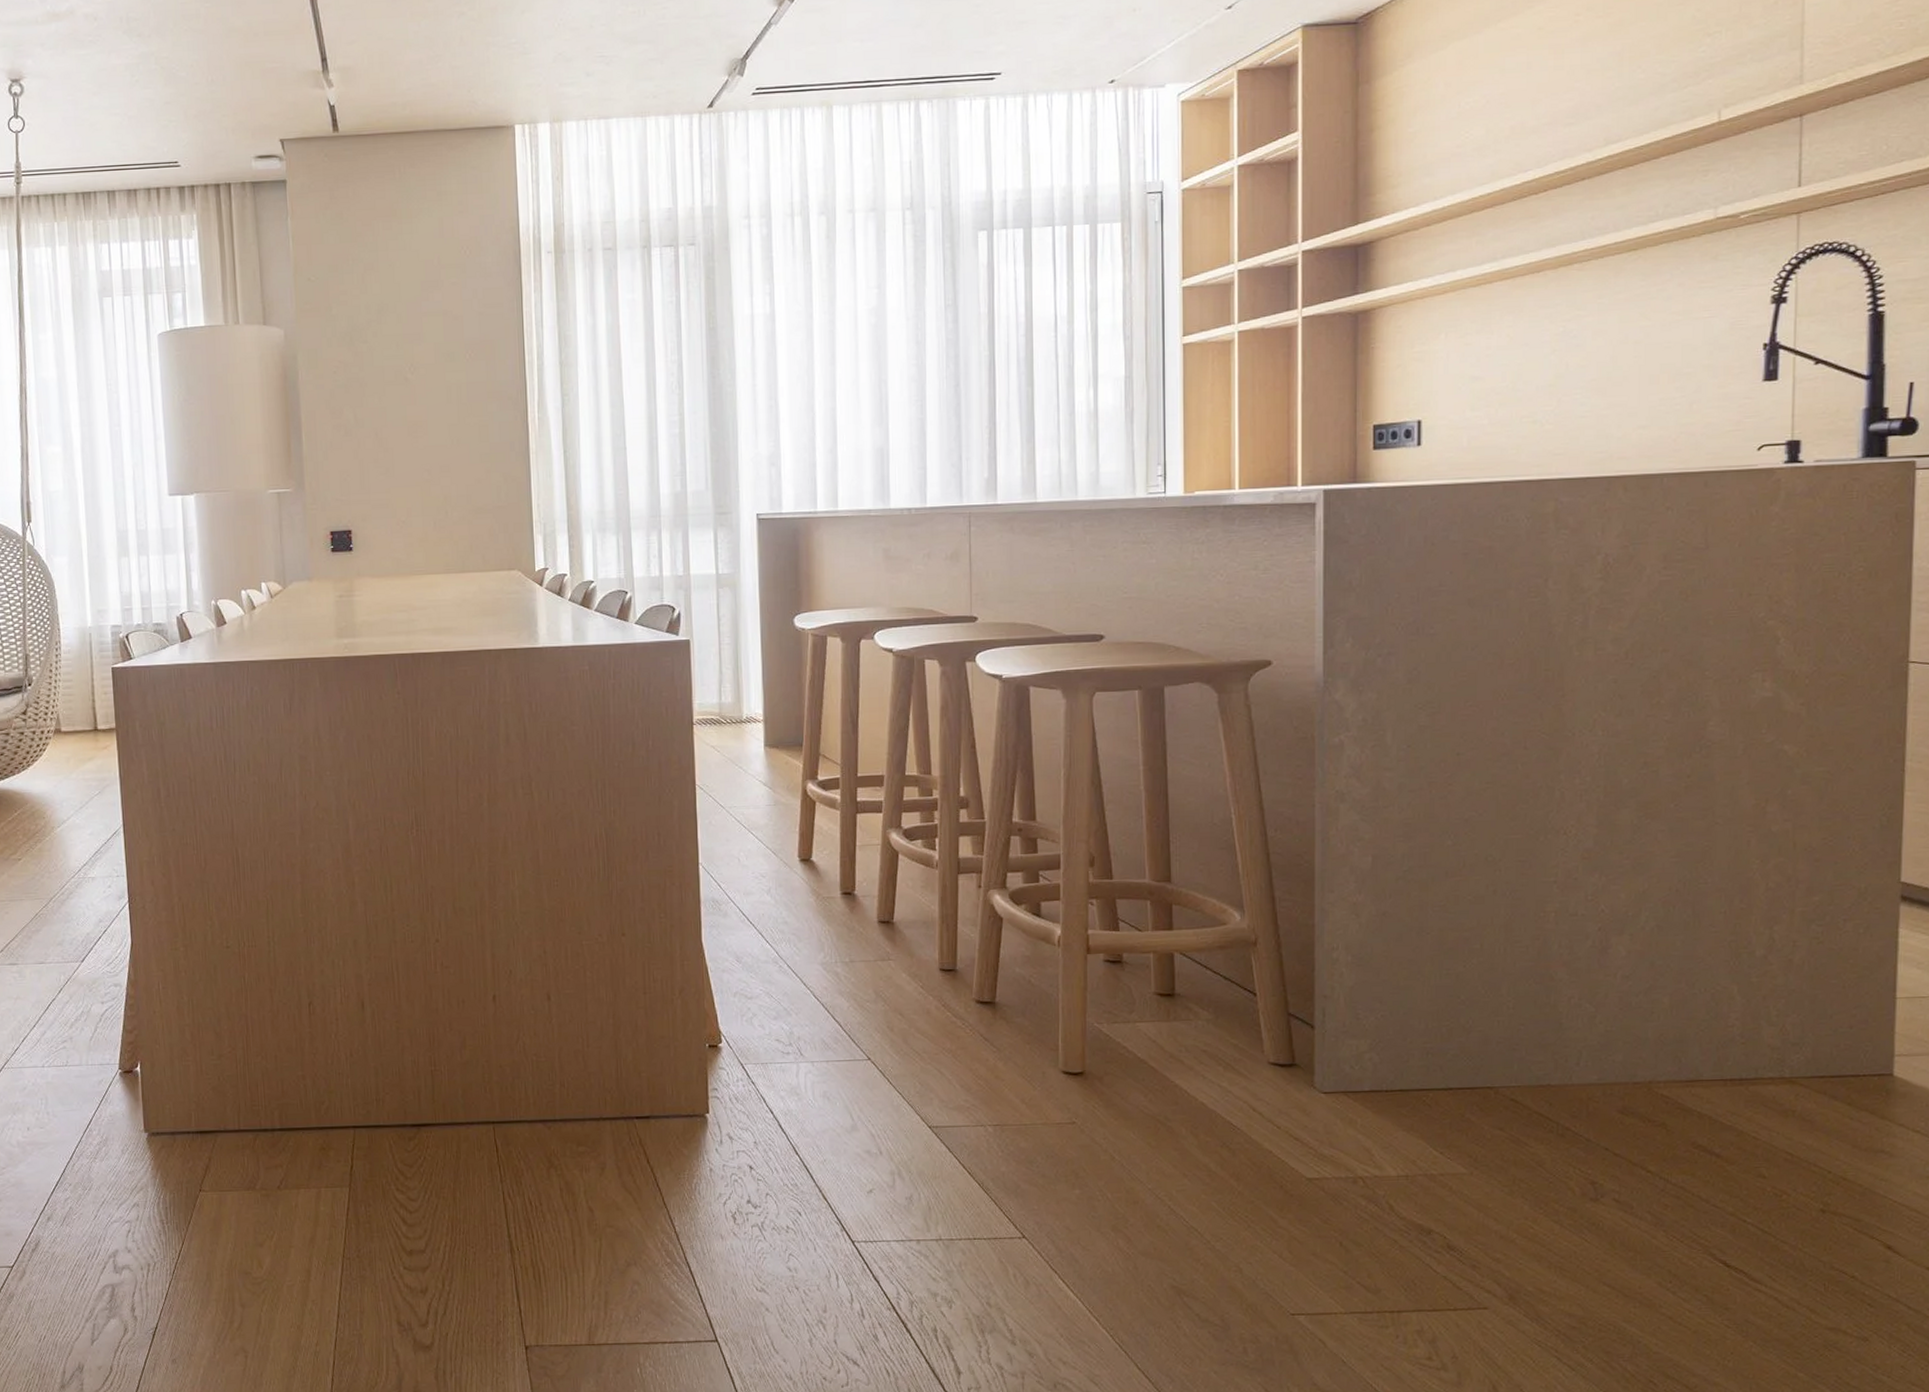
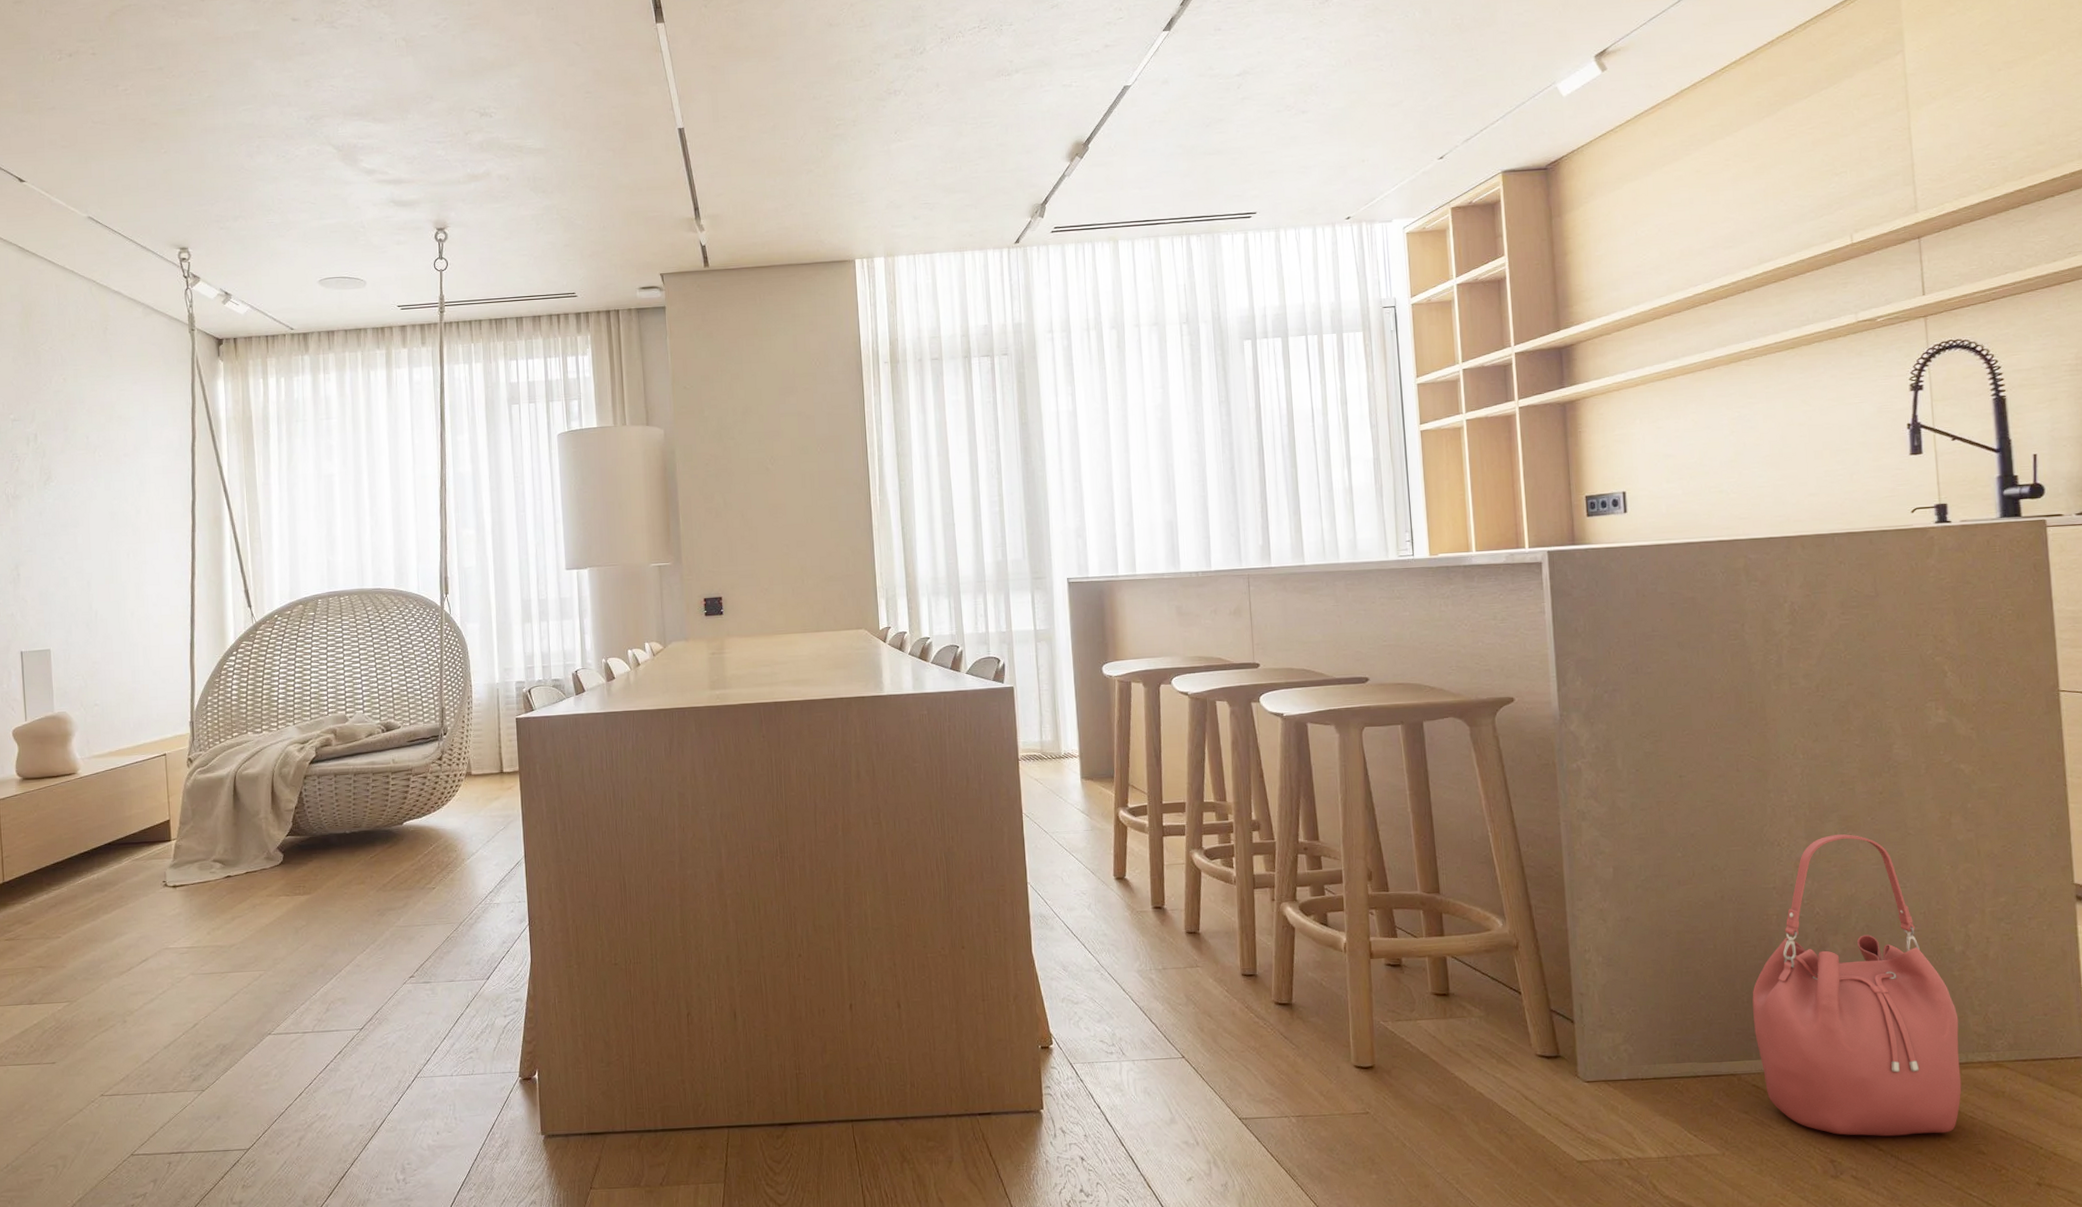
handbag: none [1518,822,1752,1157] -> present [1752,834,1962,1137]

